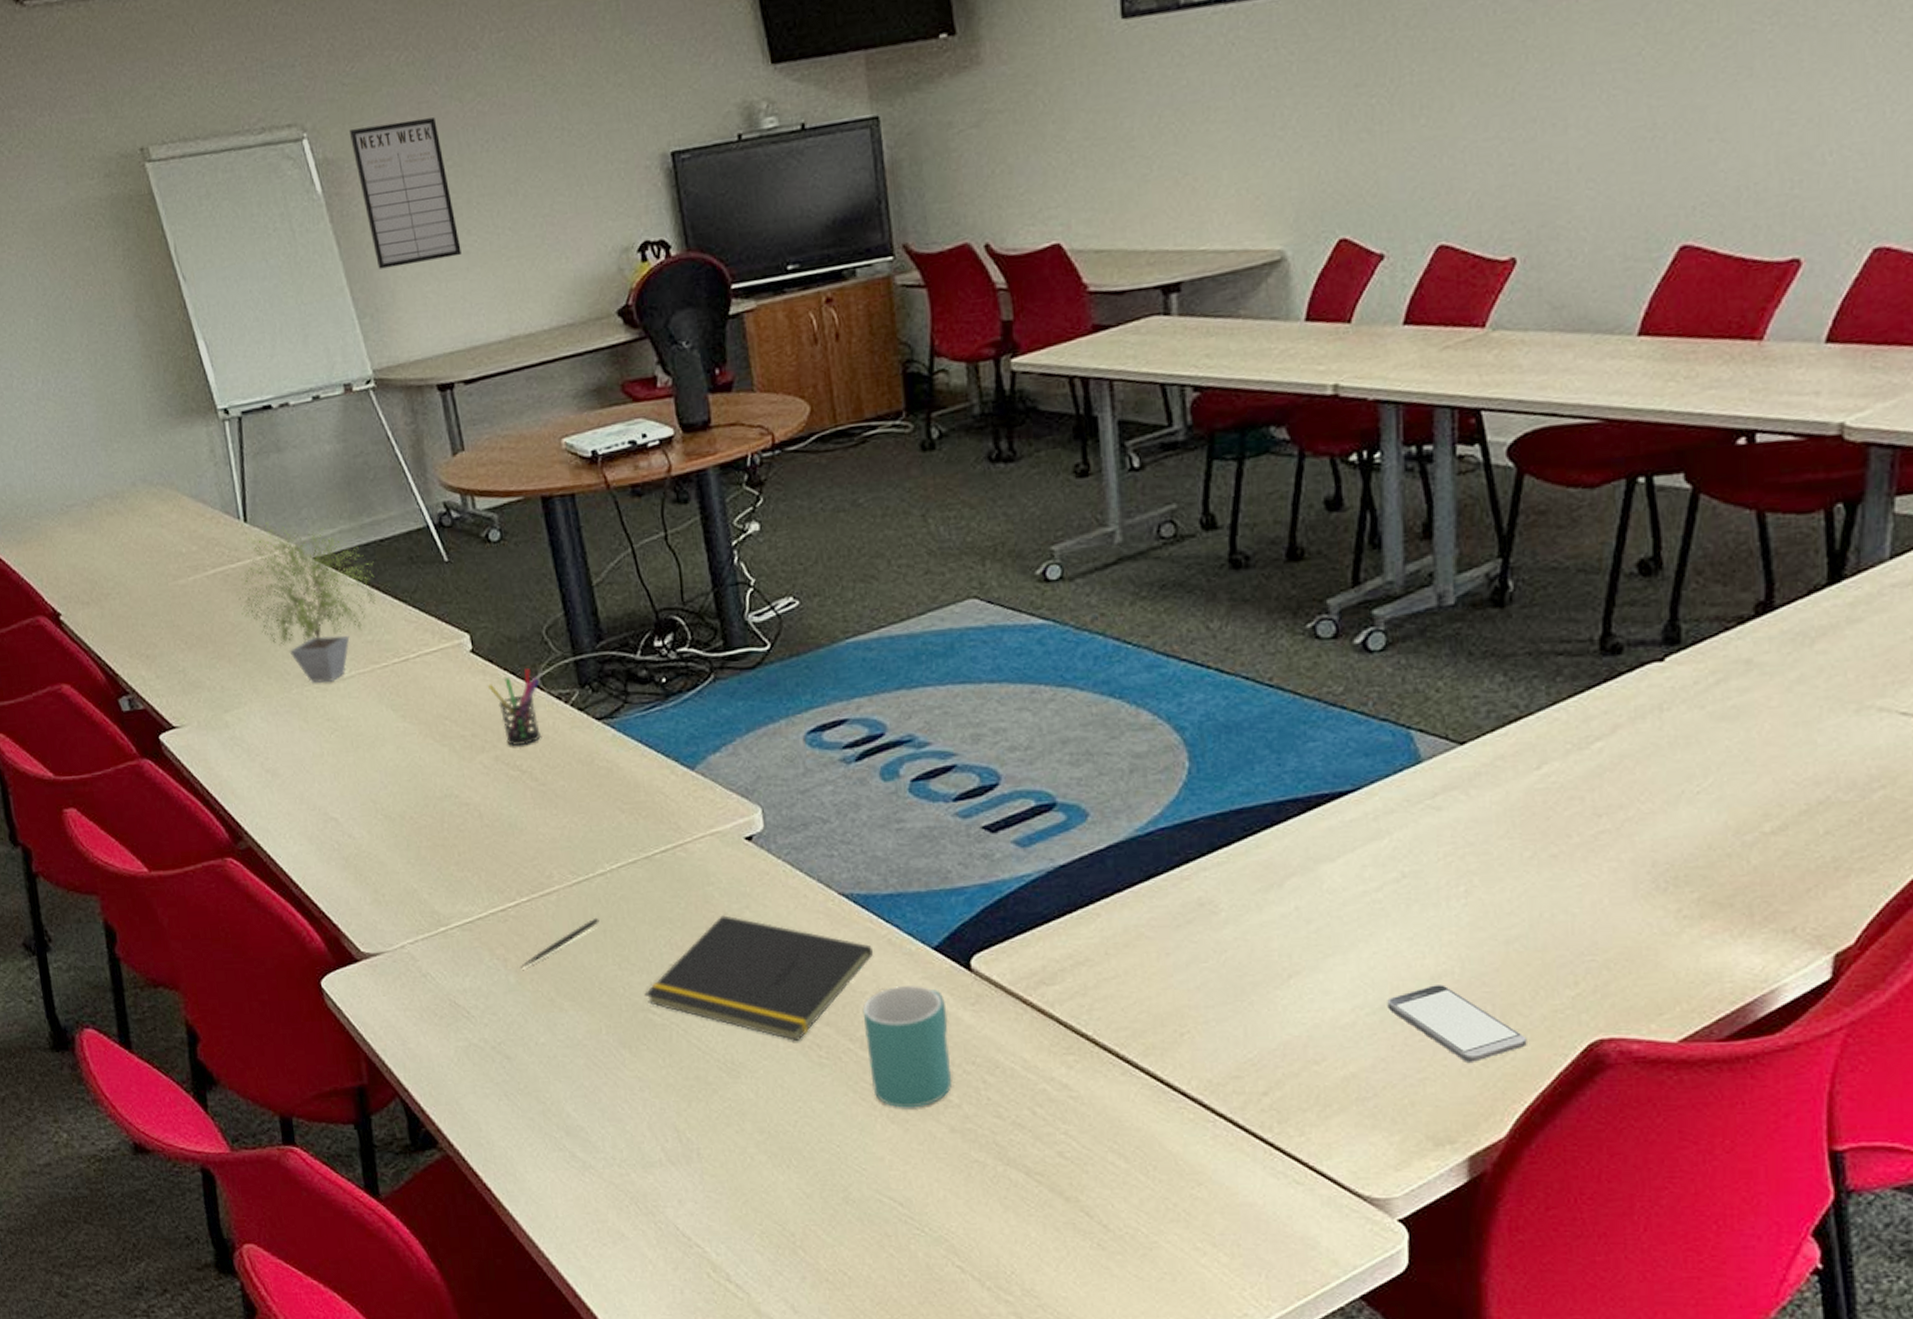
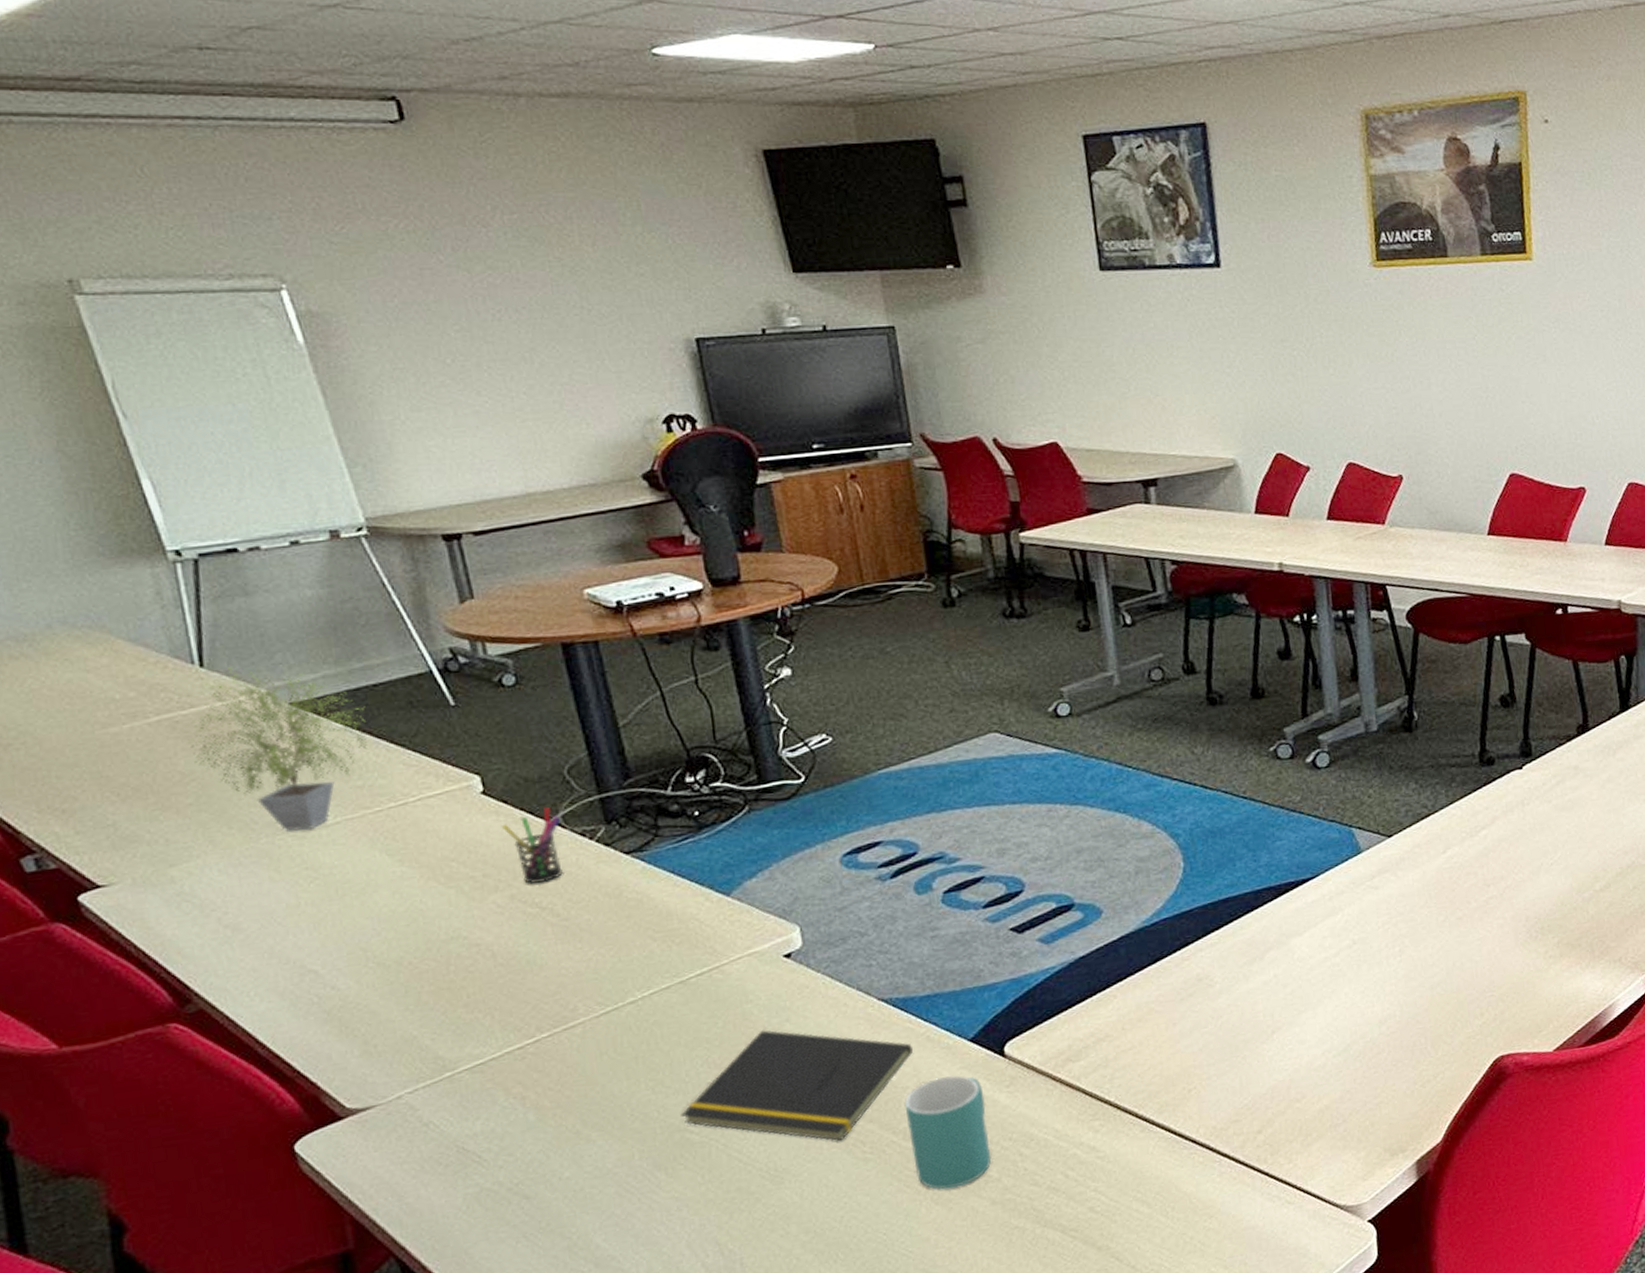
writing board: present [348,117,462,269] -> none [337,283,470,421]
pen: present [519,917,600,968] -> none [540,1045,631,1105]
smartphone: present [1387,985,1527,1062] -> none [1348,1026,1451,1086]

